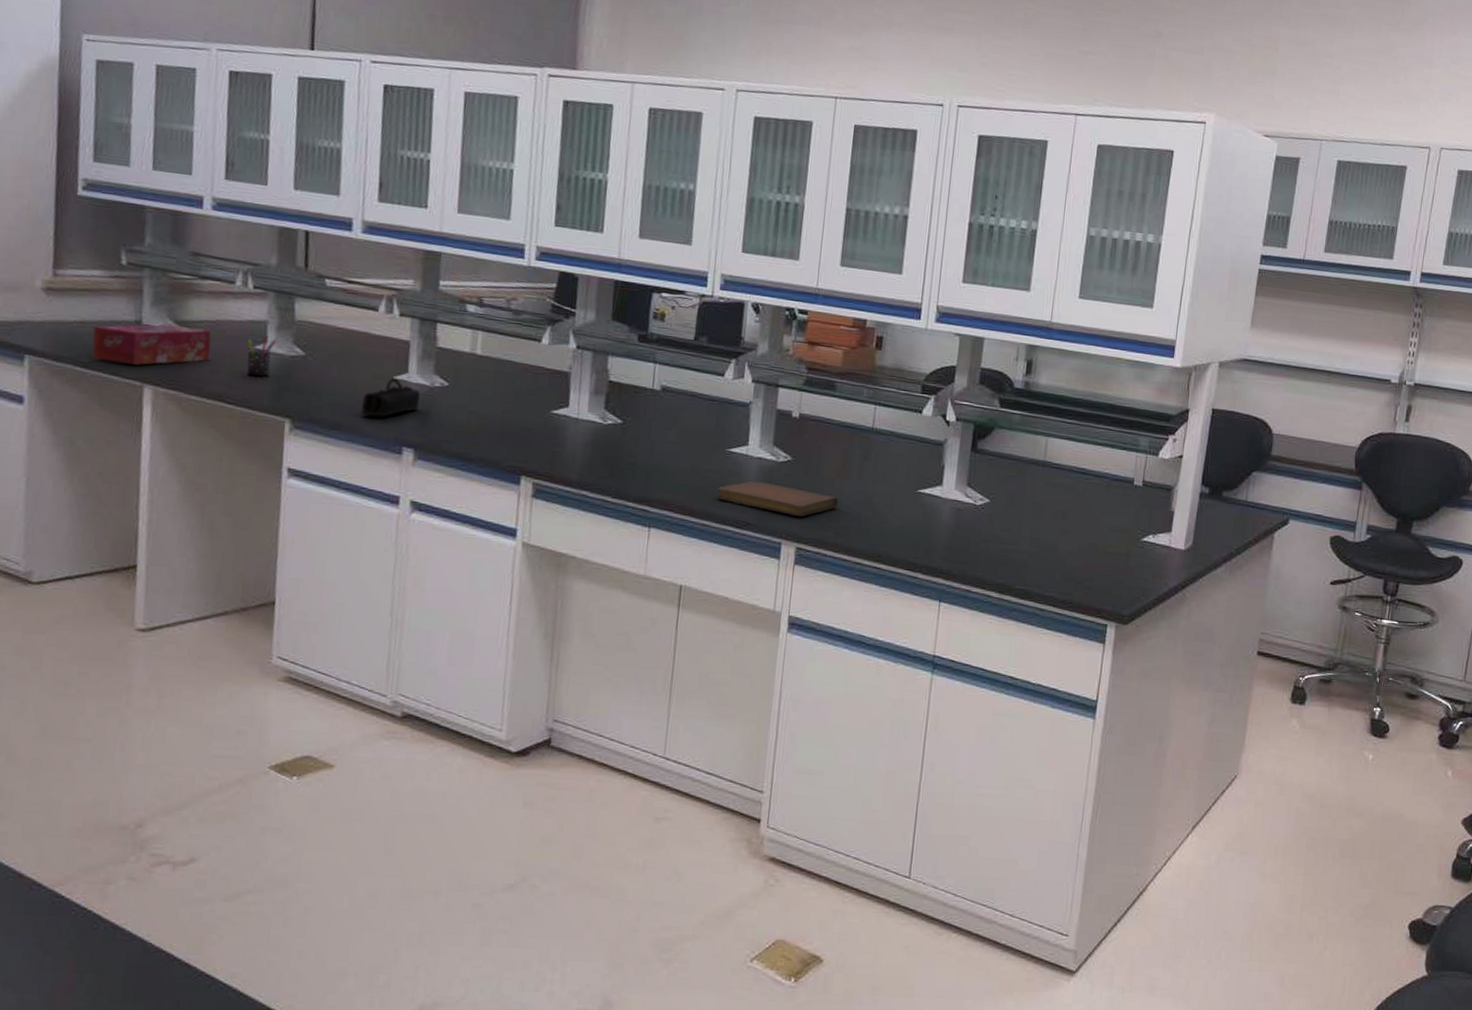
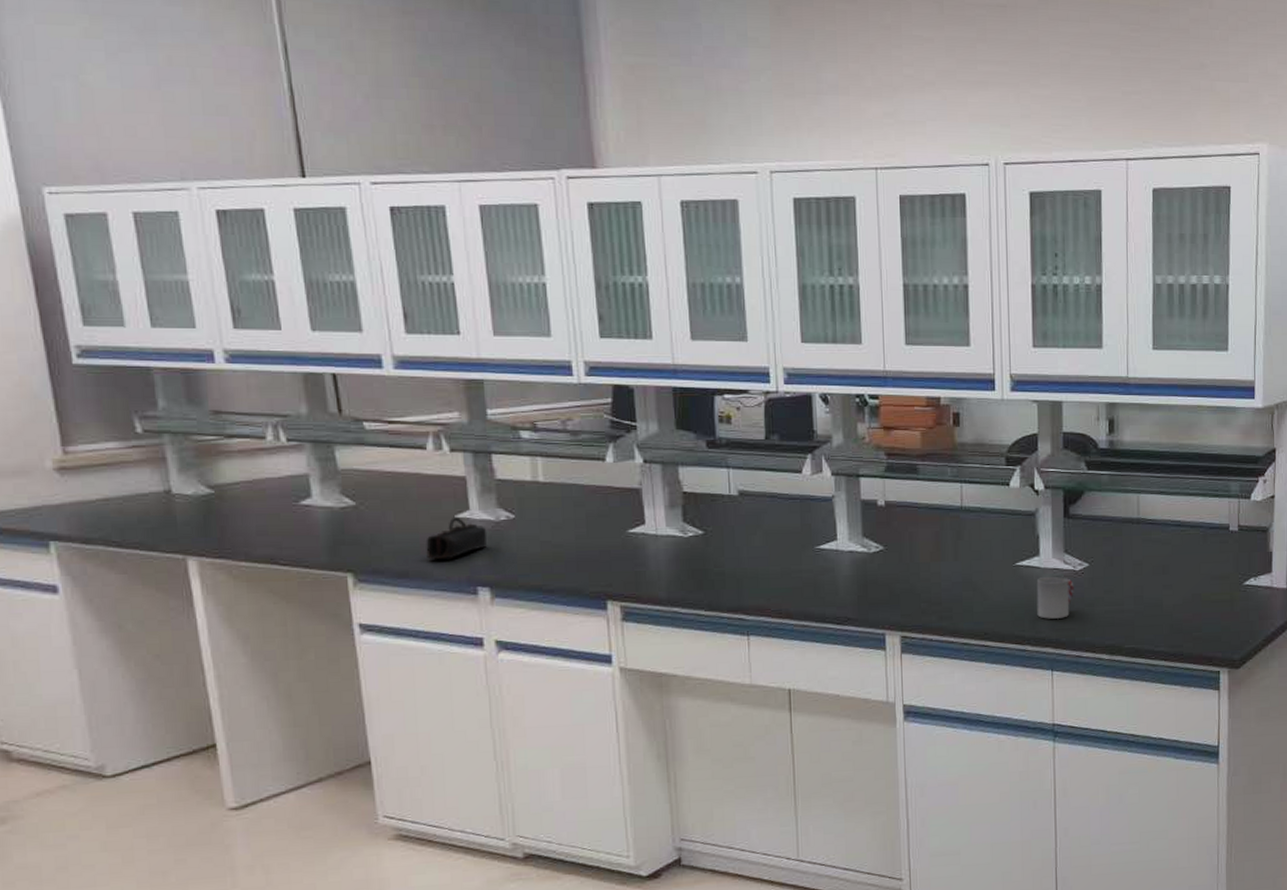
tissue box: present [92,324,212,365] -> none [119,490,254,538]
pen holder: present [245,336,276,377] -> none [289,490,322,534]
notebook: present [717,480,839,517] -> none [812,575,938,606]
cup: none [932,507,973,551] -> present [1036,576,1074,619]

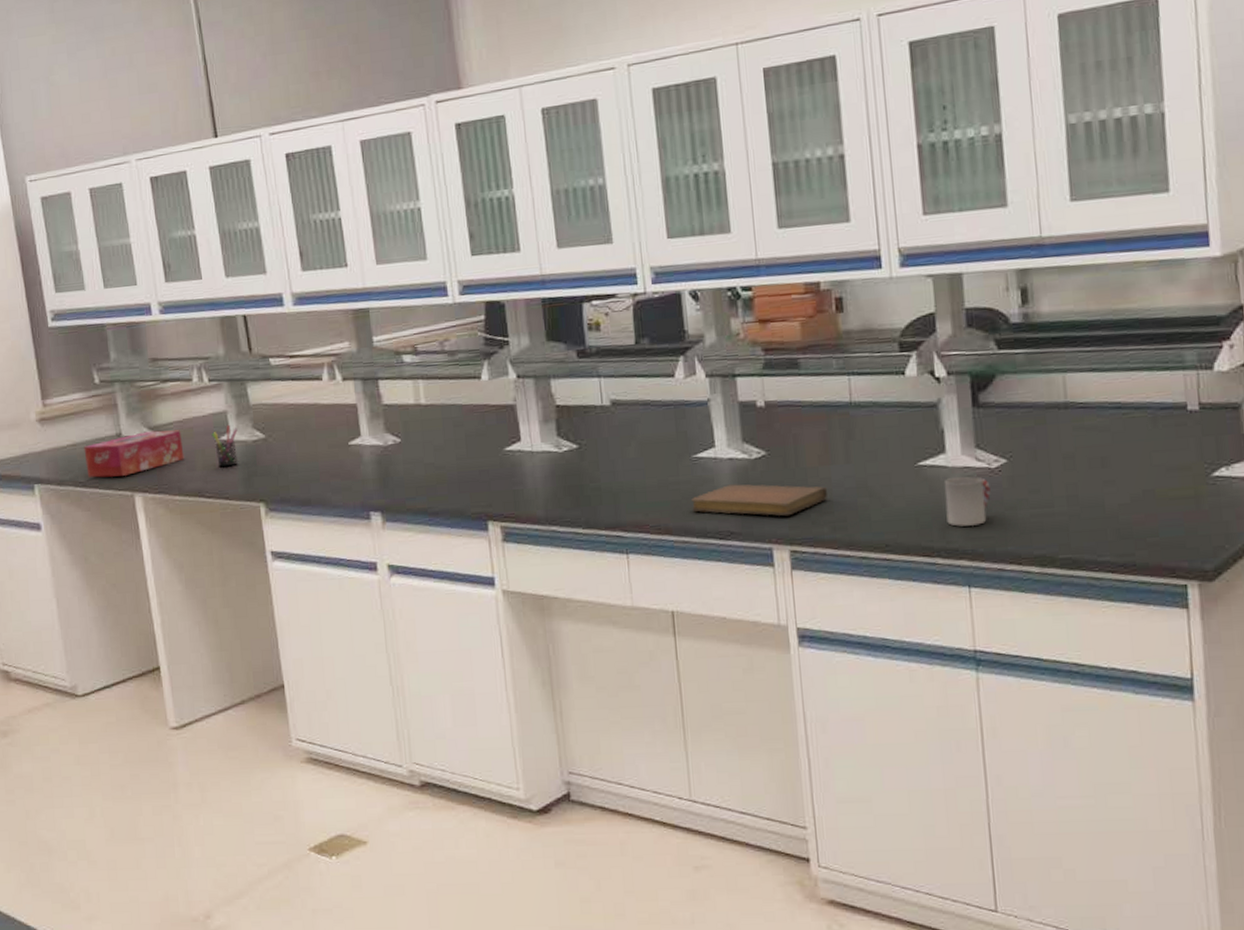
tissue box: none [119,490,254,538] -> present [84,430,184,478]
pen holder: none [289,490,322,534] -> present [211,425,238,468]
pencil case: present [426,516,488,560] -> none [324,443,378,487]
notebook: none [812,575,938,606] -> present [691,484,829,517]

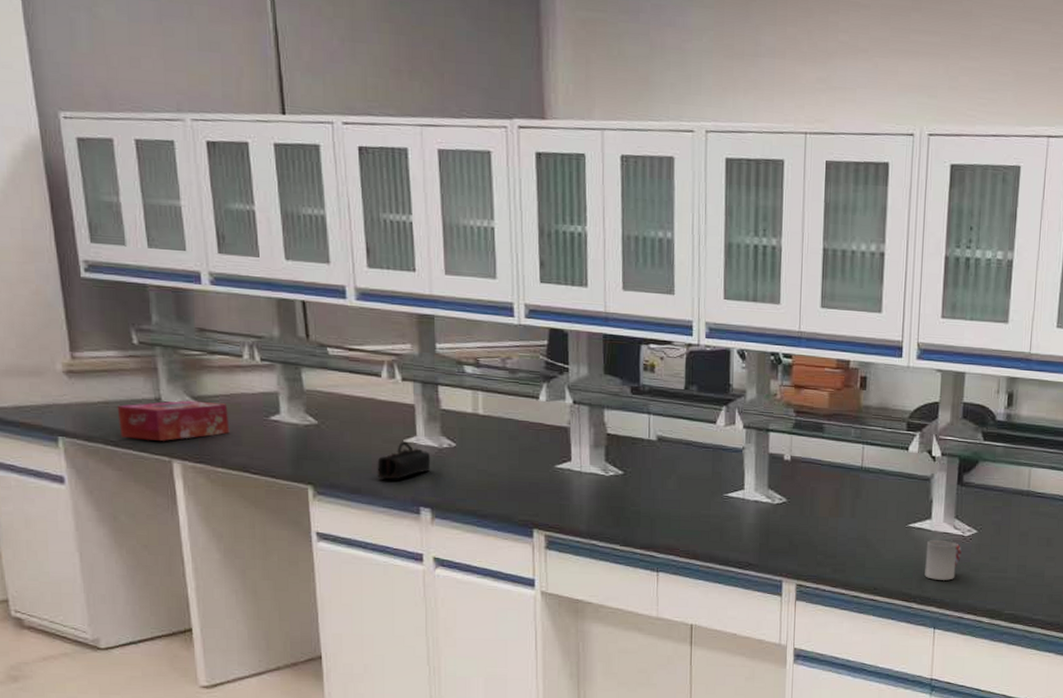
pen holder: present [211,425,238,468] -> none [261,406,289,447]
pencil case: none [324,443,378,487] -> present [377,441,431,480]
notebook: present [691,484,829,517] -> none [718,523,834,556]

